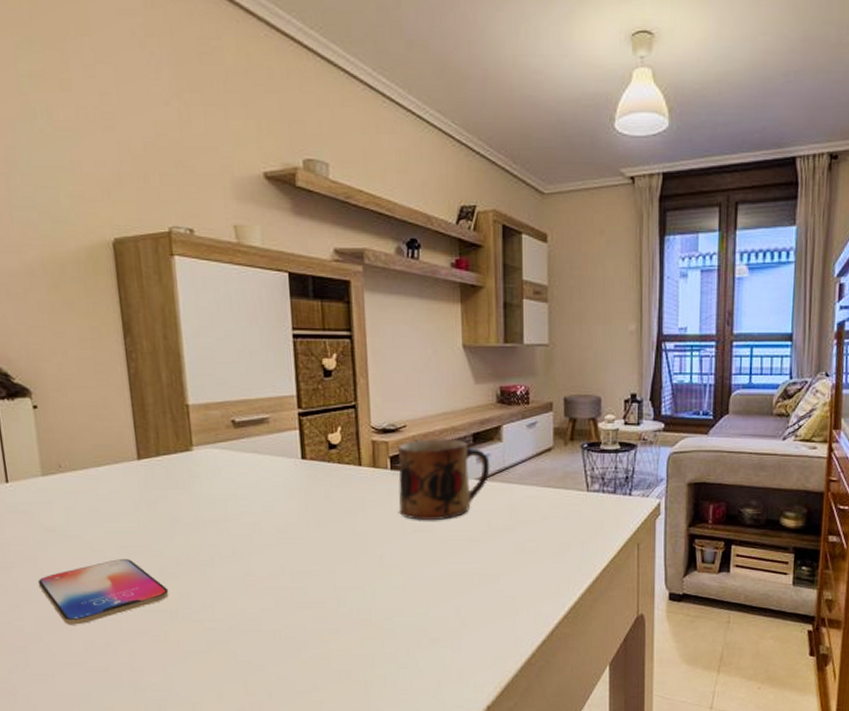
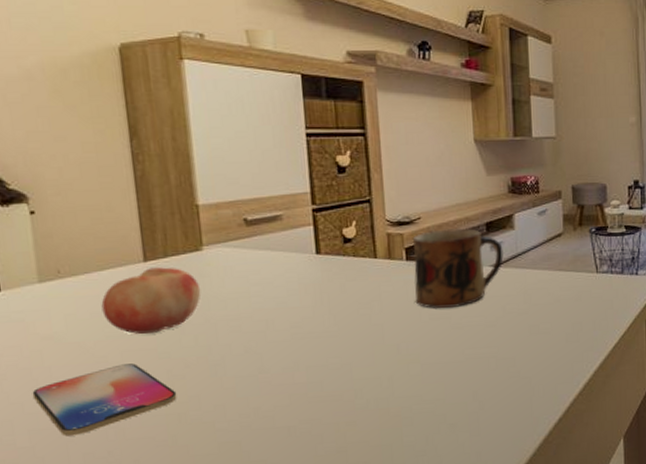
fruit: none [98,466,192,530] -> present [101,267,202,334]

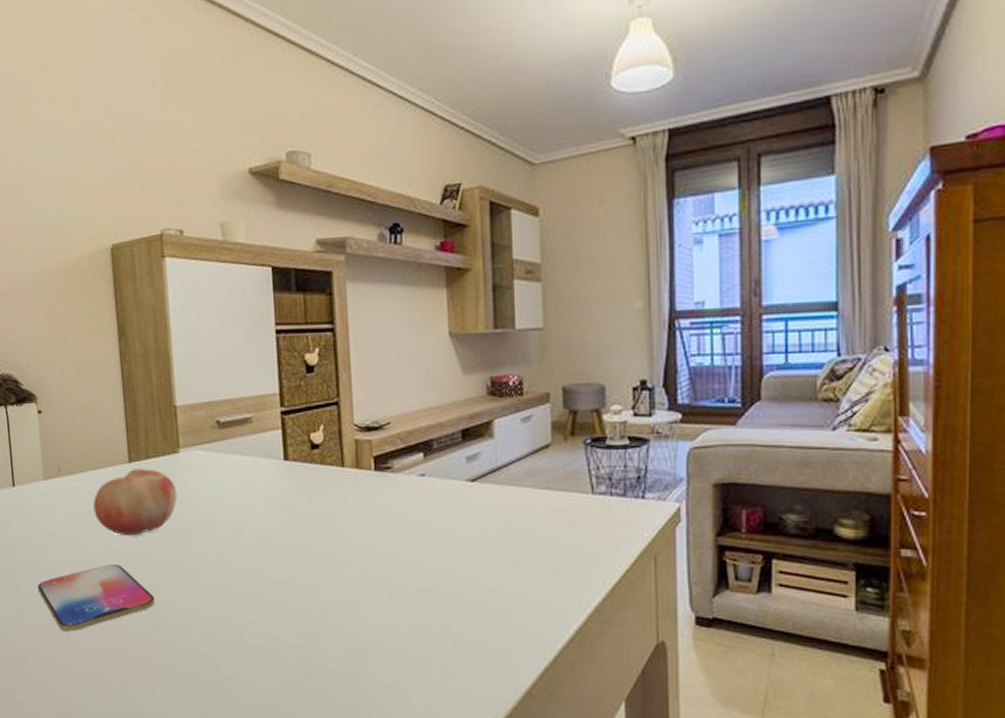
mug: present [412,228,504,308] -> none [381,436,481,526]

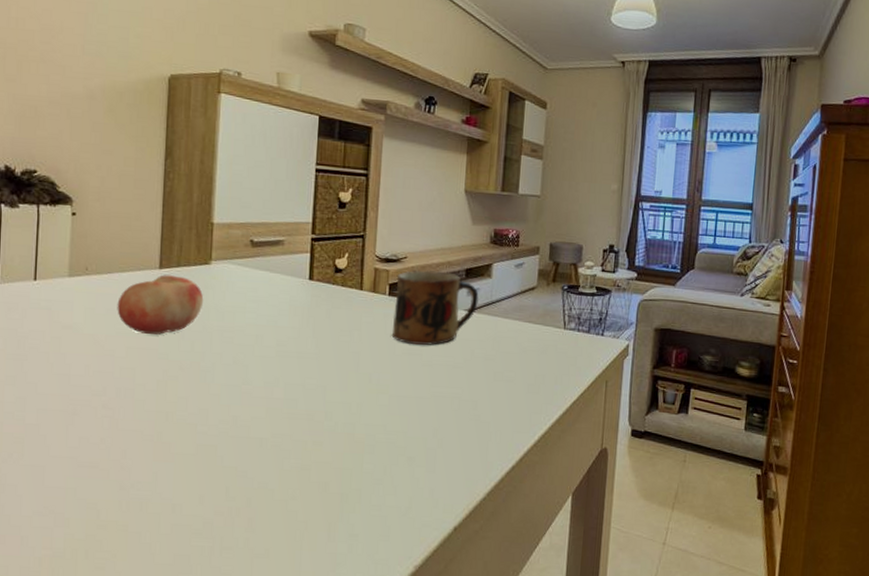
smartphone: present [37,565,155,632] -> none [46,359,168,420]
mug: none [381,436,481,526] -> present [393,270,479,345]

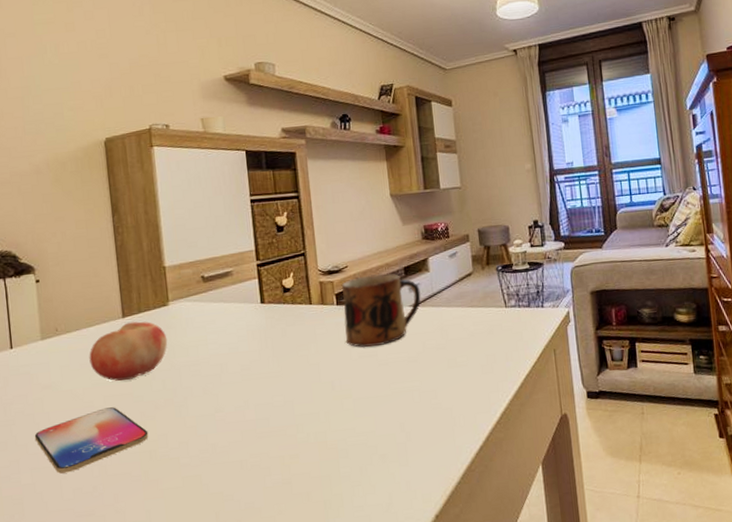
smartphone: none [46,359,168,420] -> present [34,407,149,474]

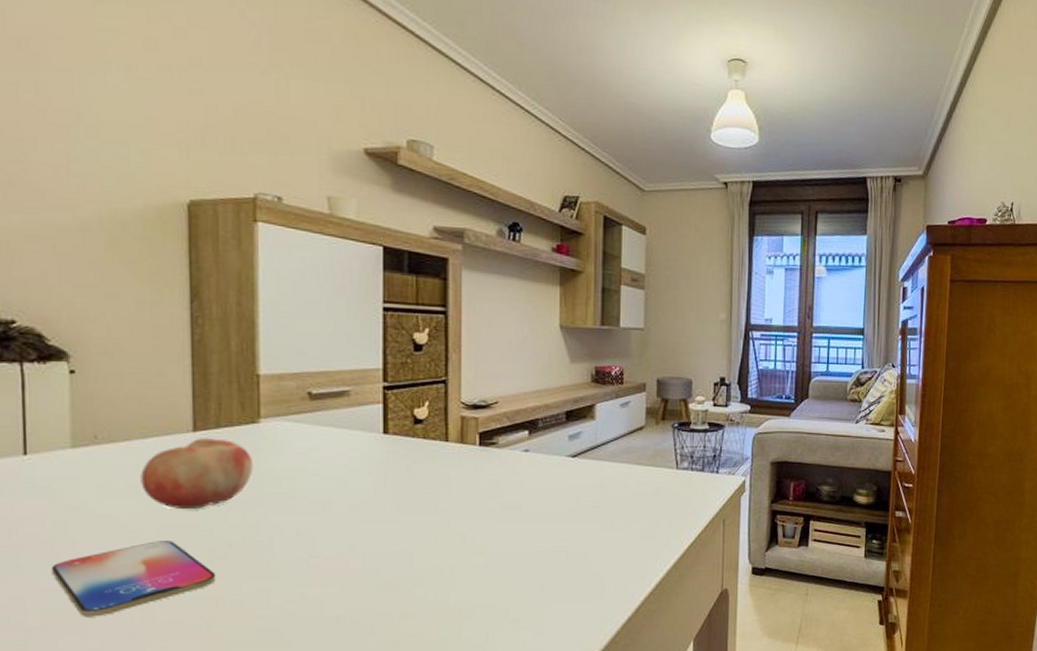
mug: present [341,273,421,347] -> none [487,415,582,497]

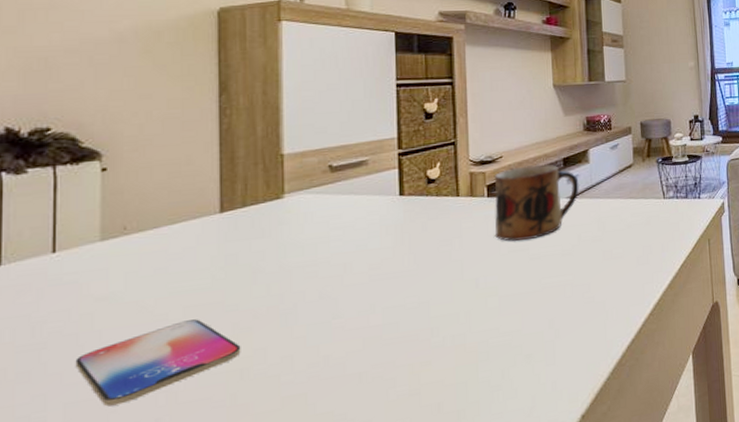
fruit: present [140,438,254,509] -> none [168,217,278,288]
mug: none [487,415,582,497] -> present [494,164,579,241]

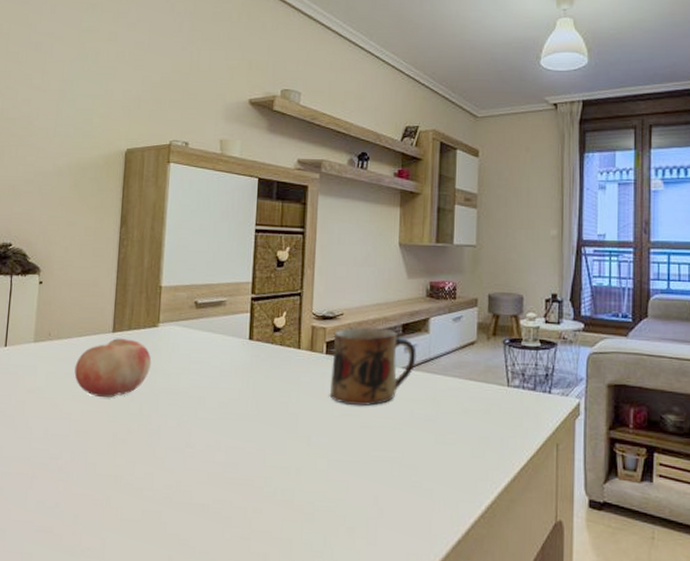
smartphone: present [75,319,241,407] -> none [10,422,117,483]
fruit: none [168,217,278,288] -> present [74,338,152,397]

